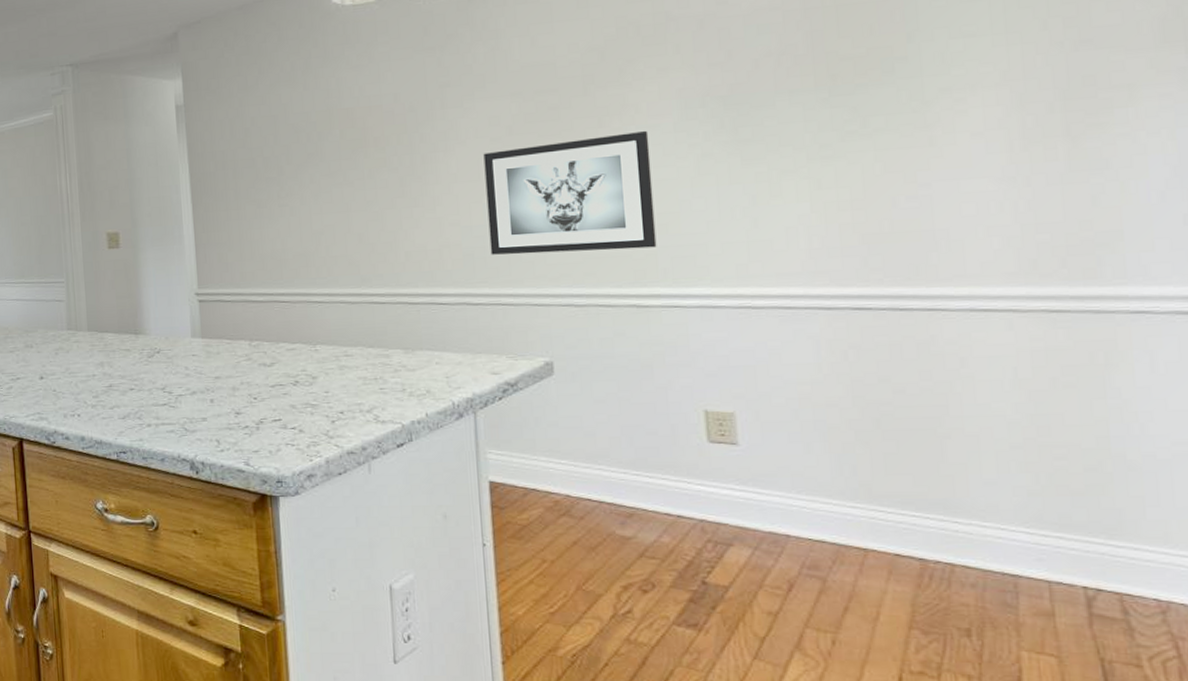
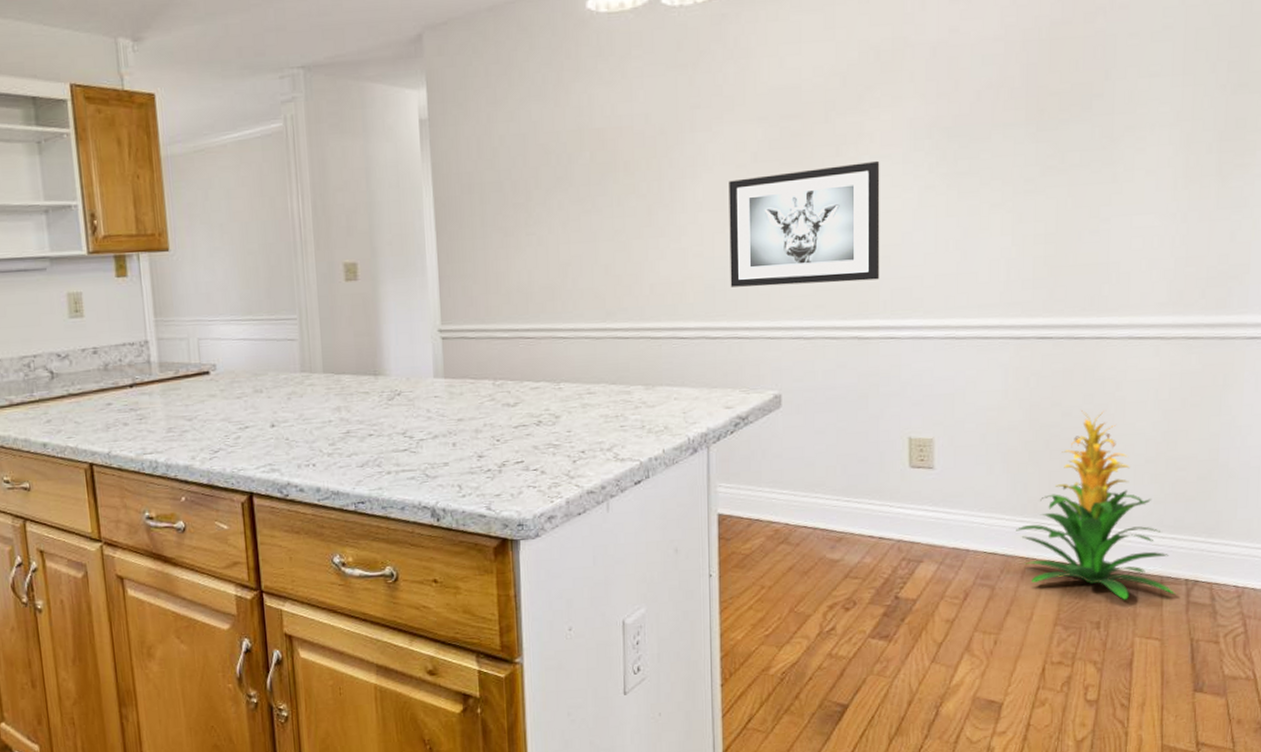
indoor plant: none [847,388,1072,606] -> present [1016,410,1176,600]

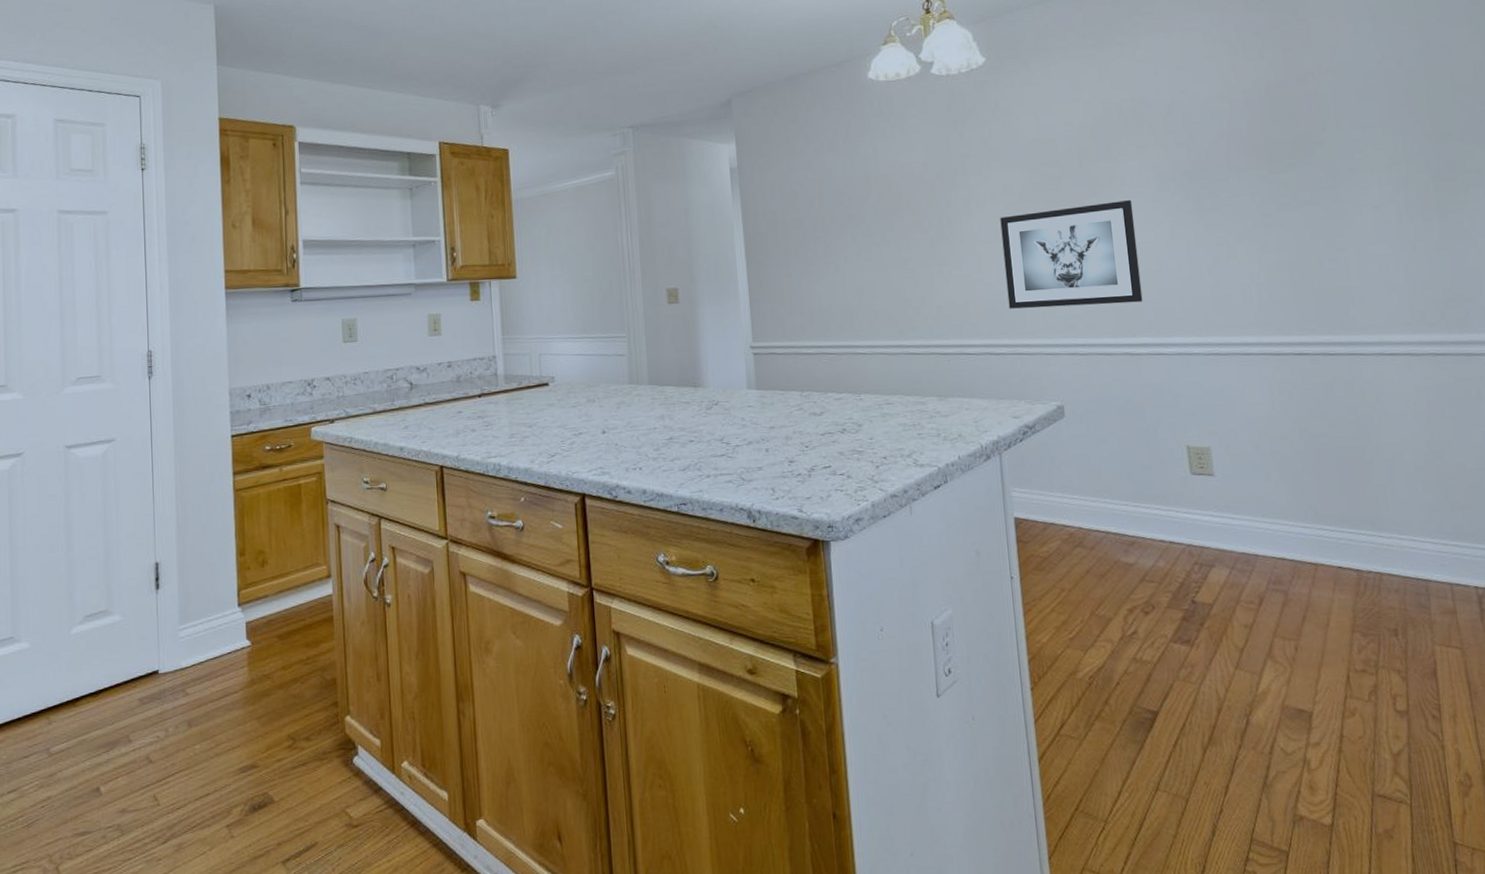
indoor plant: present [1016,410,1176,600] -> none [1301,421,1468,607]

